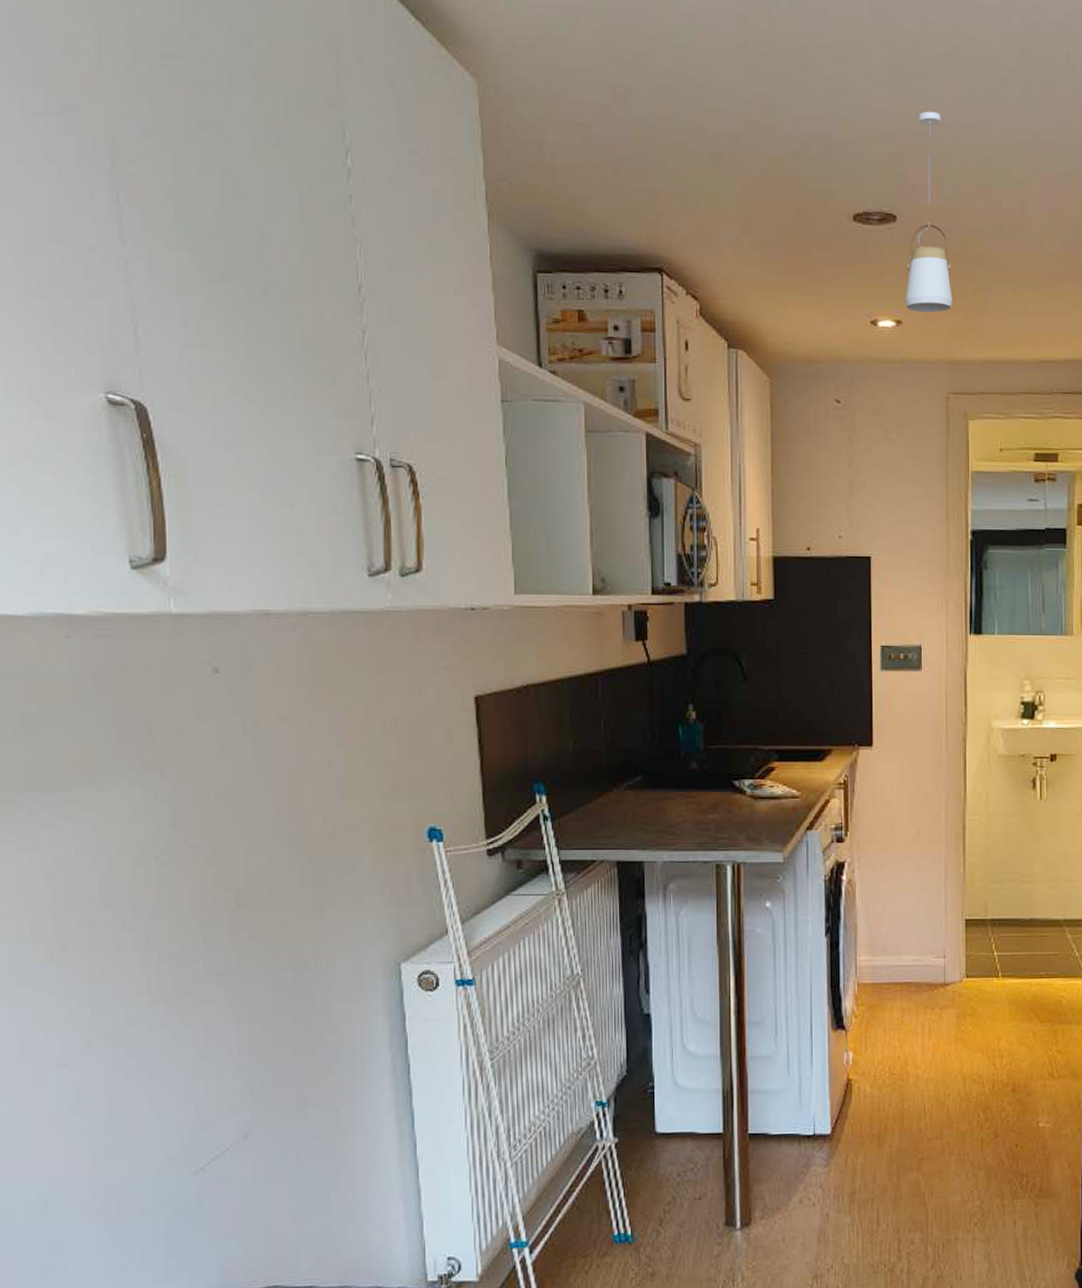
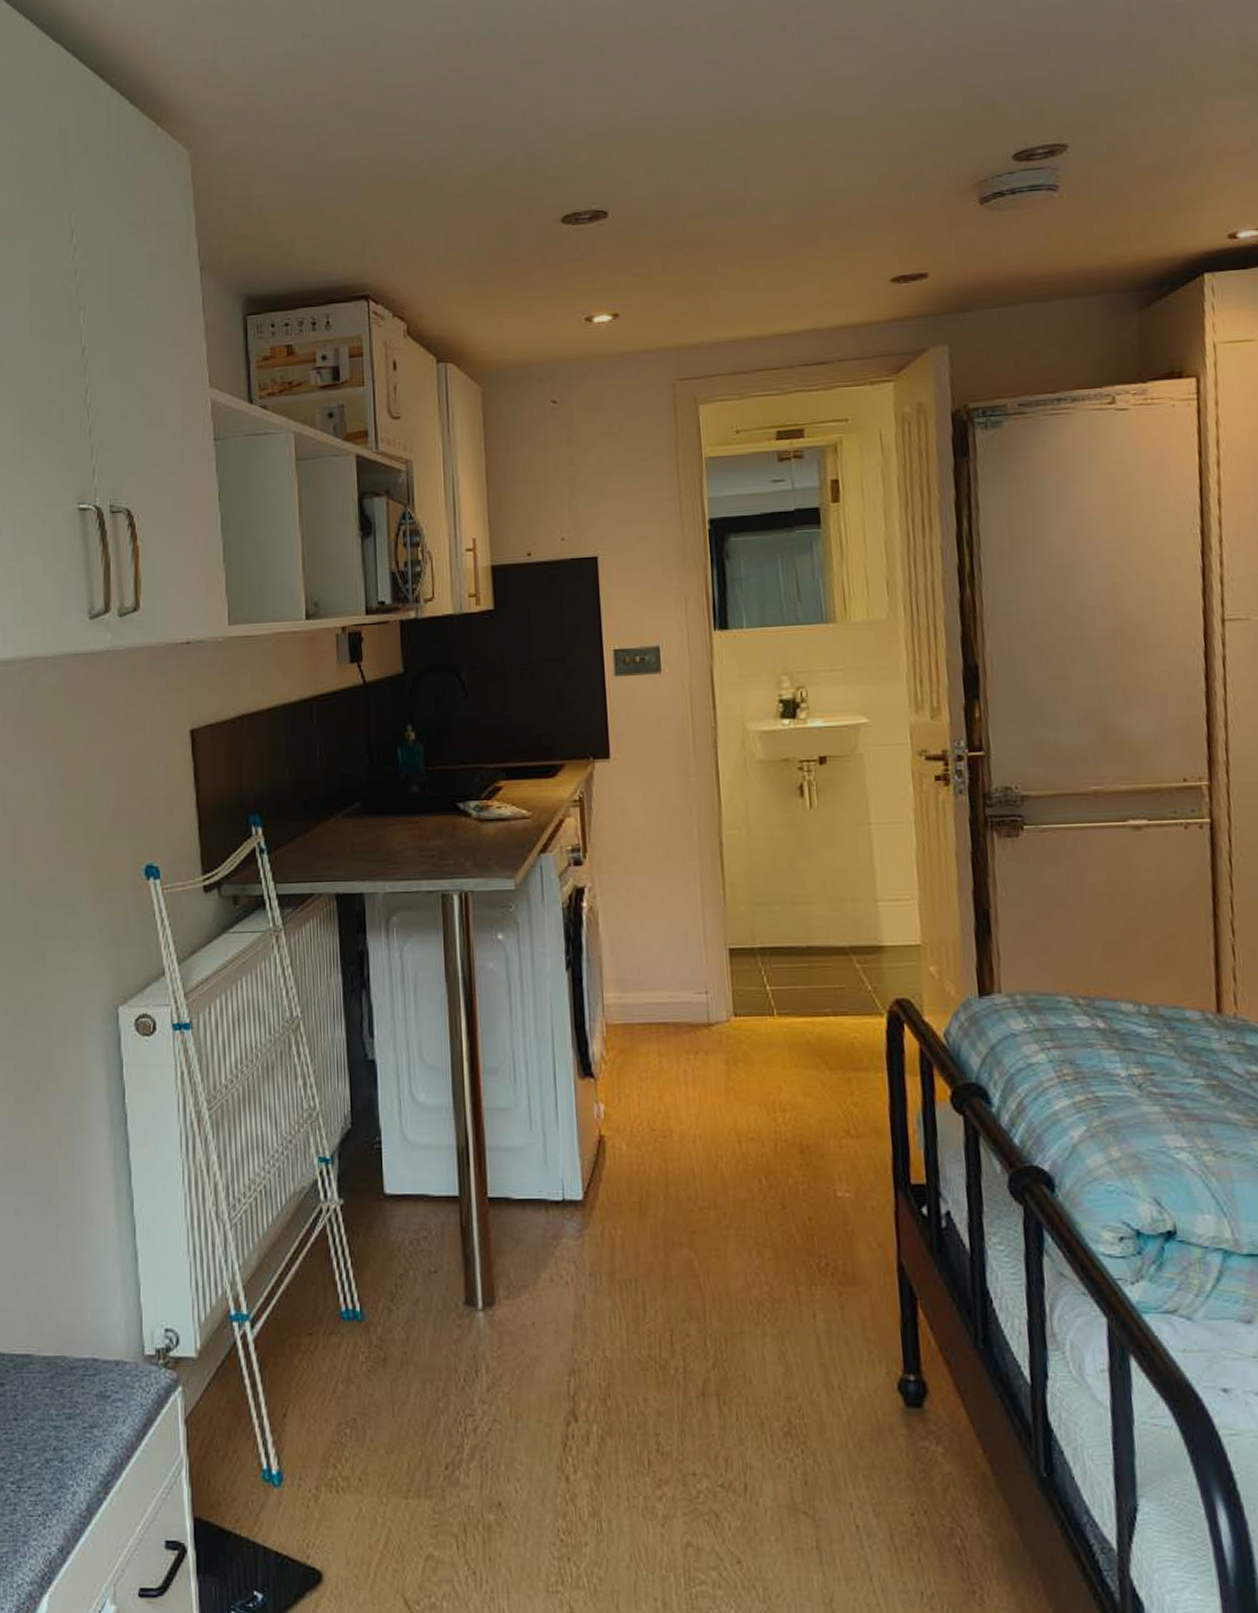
pendant light: present [905,111,953,313] -> none [620,105,673,303]

